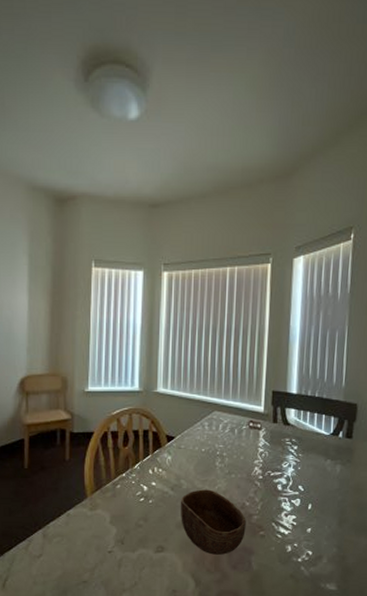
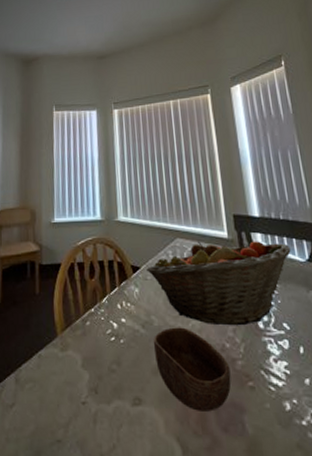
fruit basket: none [181,414,319,488] -> present [147,241,291,326]

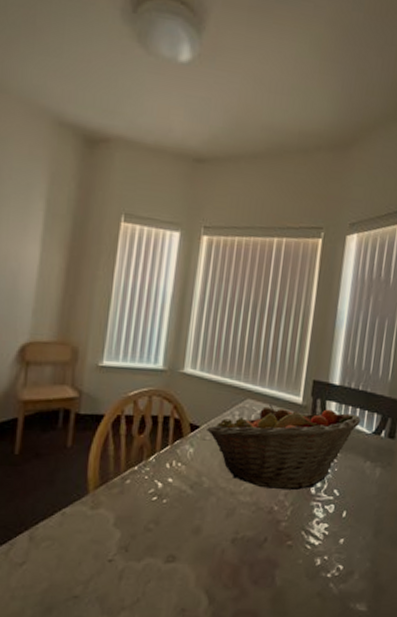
bowl: present [153,327,231,412] -> none [198,489,273,567]

